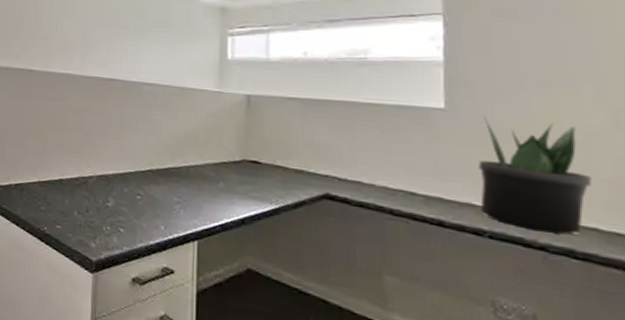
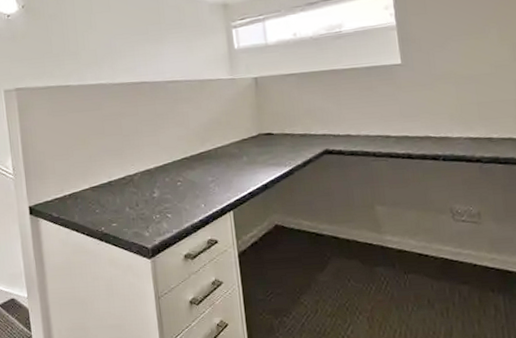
planter: present [478,116,592,235] -> none [428,62,504,148]

